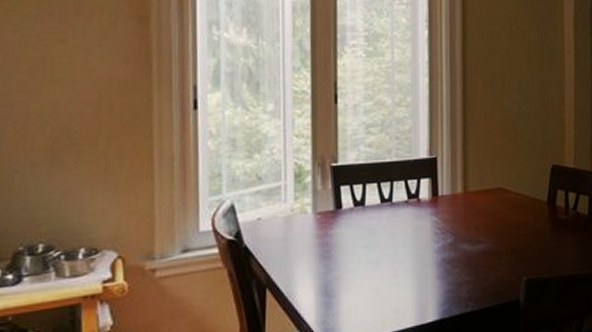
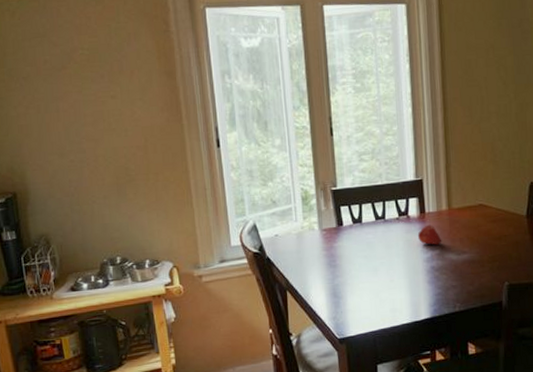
fruit: none [428,209,456,234] -> present [417,224,442,245]

